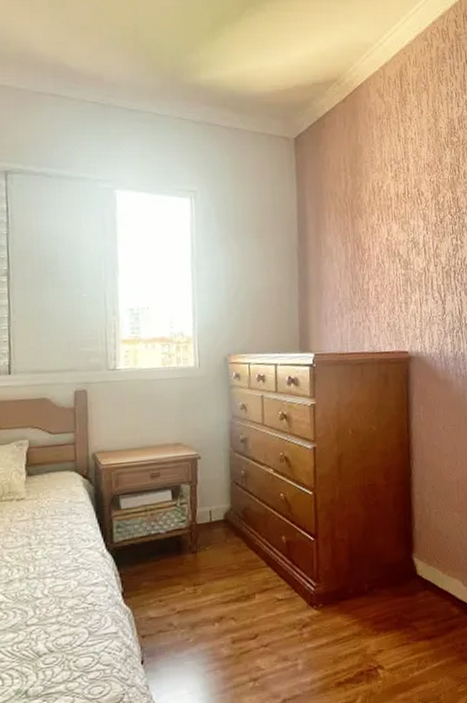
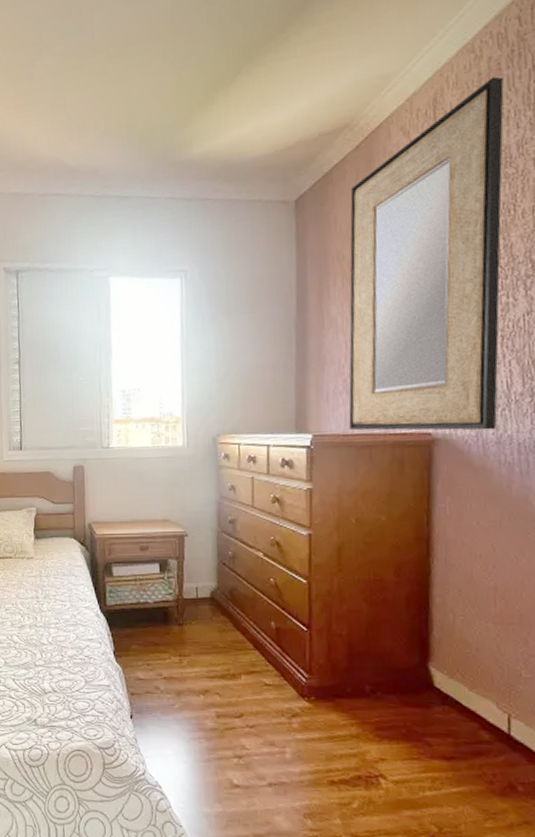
home mirror: none [340,63,454,350] -> present [348,76,504,431]

